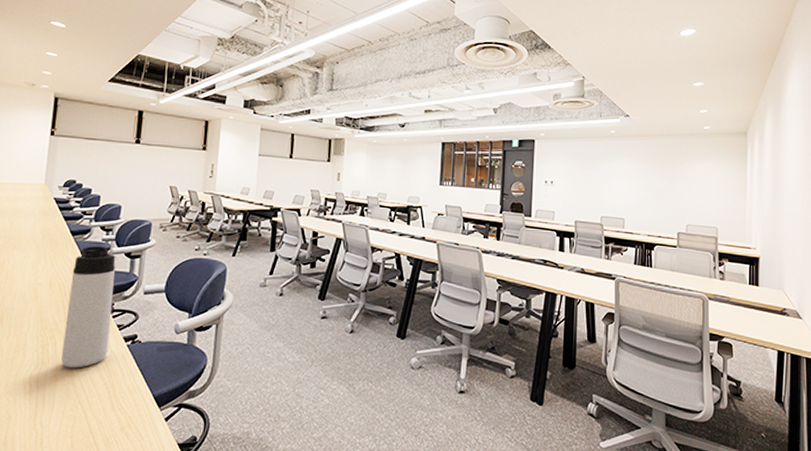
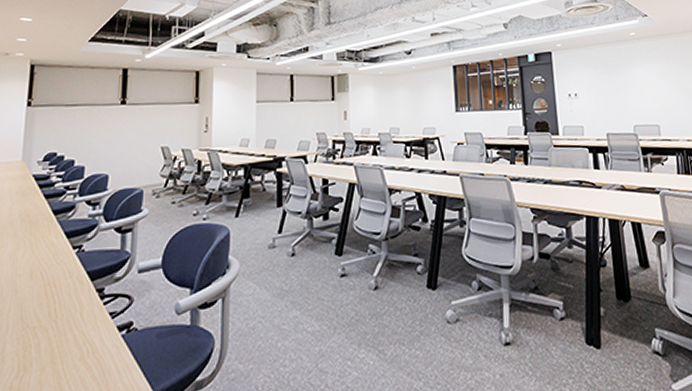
thermos bottle: present [61,246,116,368] -> none [46,223,105,372]

